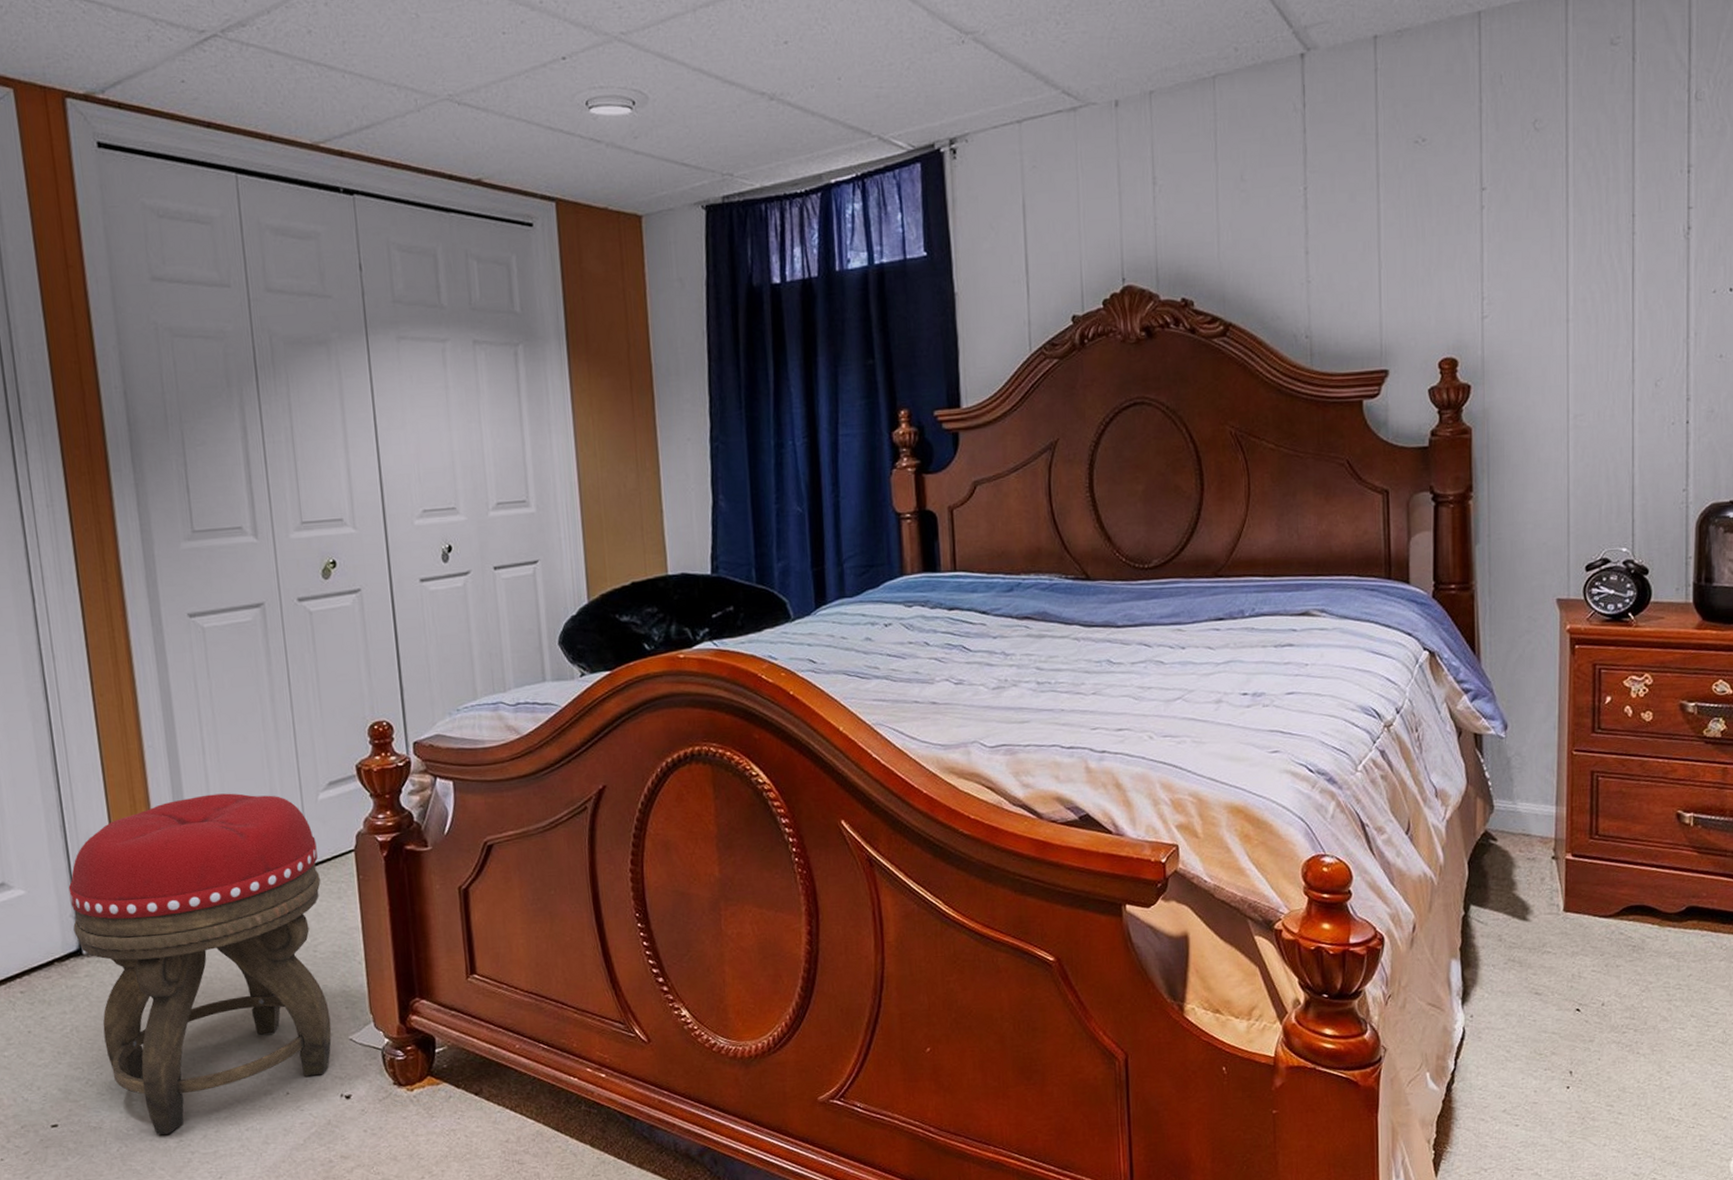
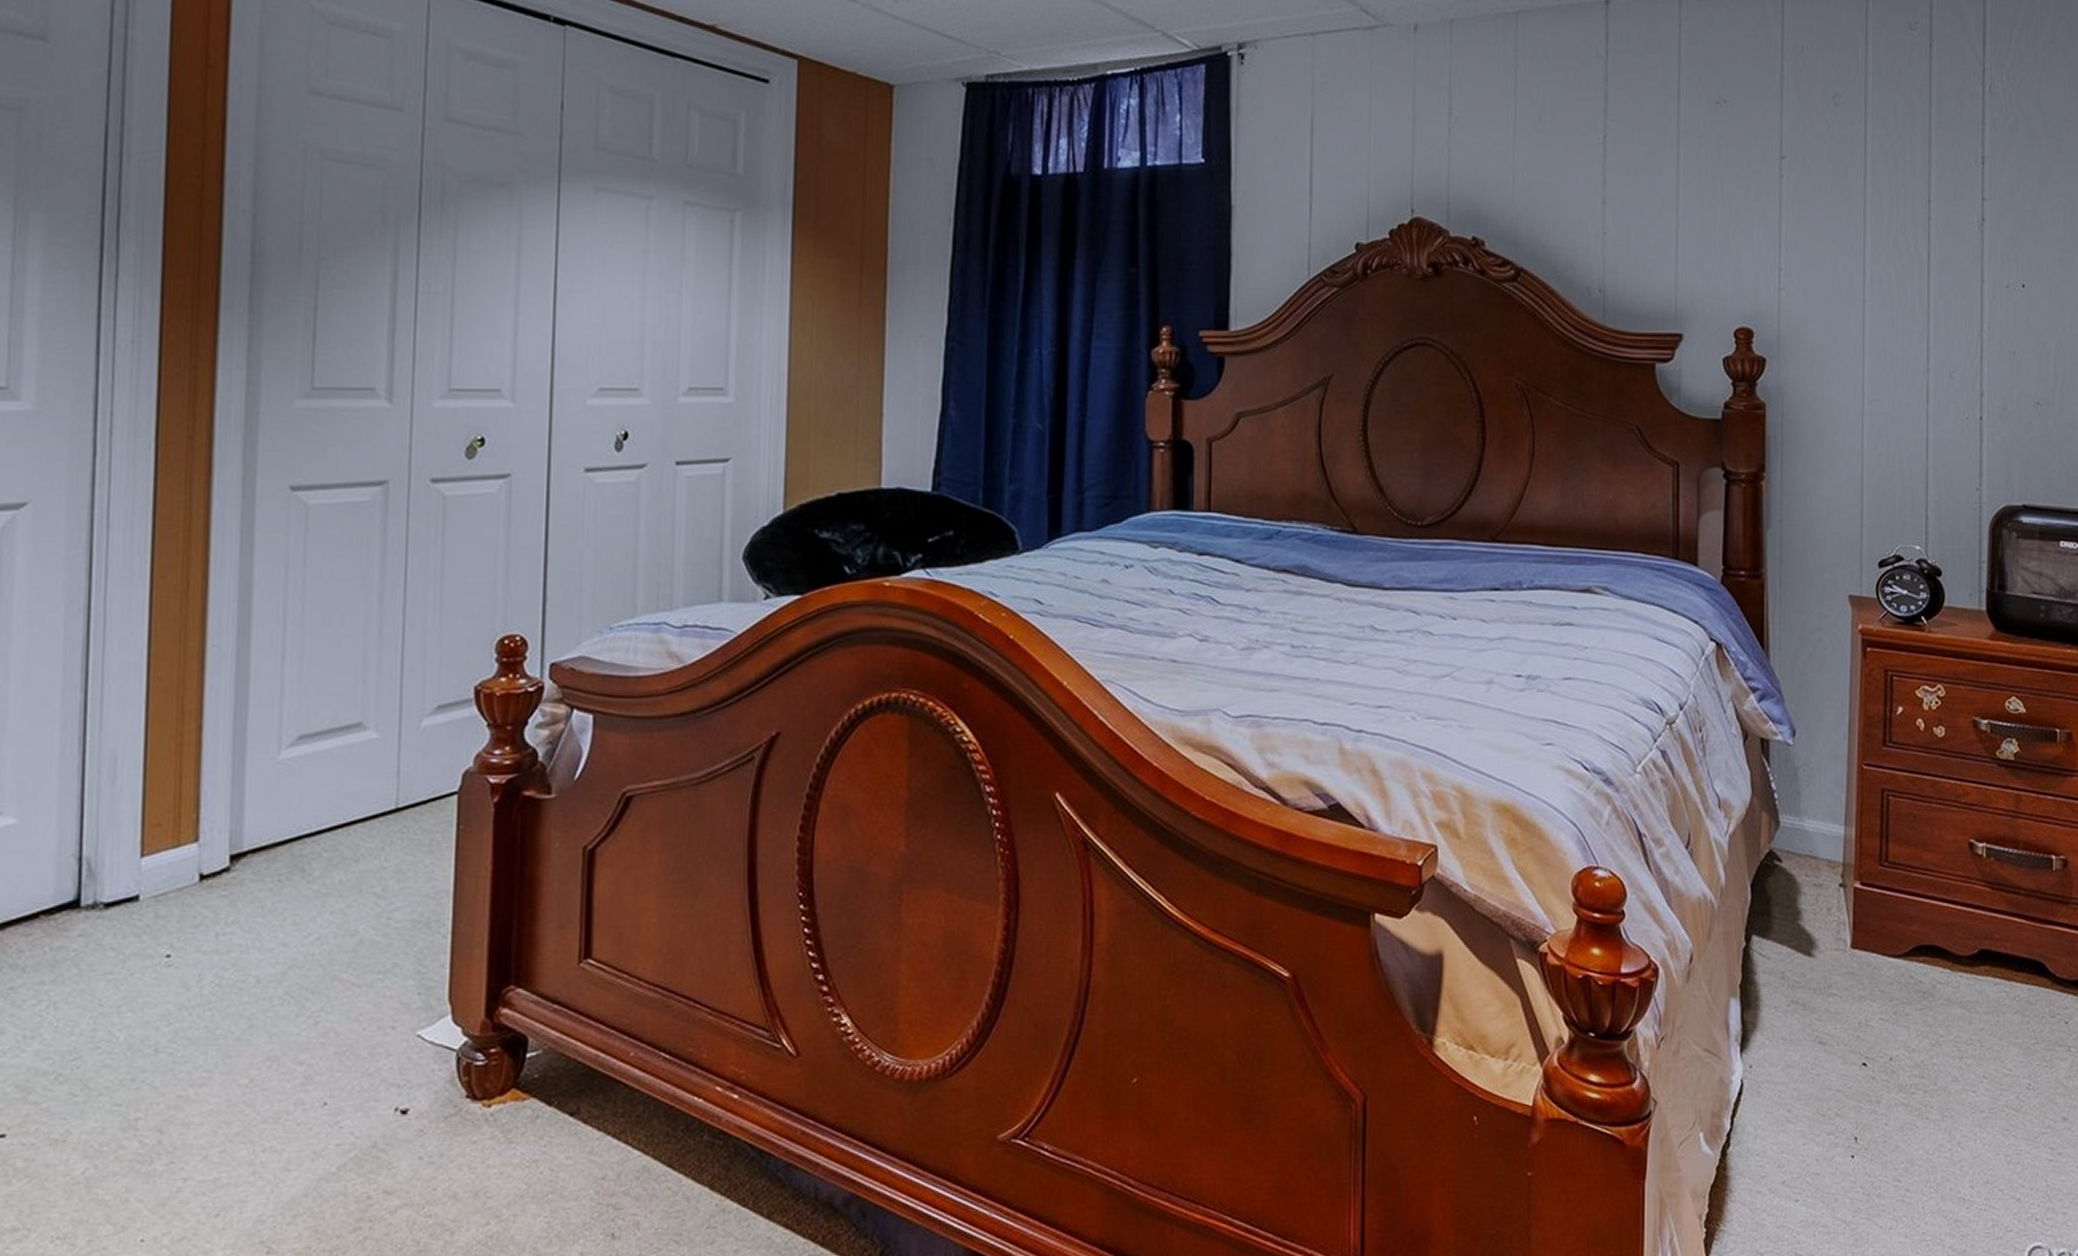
footstool: present [68,793,332,1135] -> none [74,711,410,1153]

